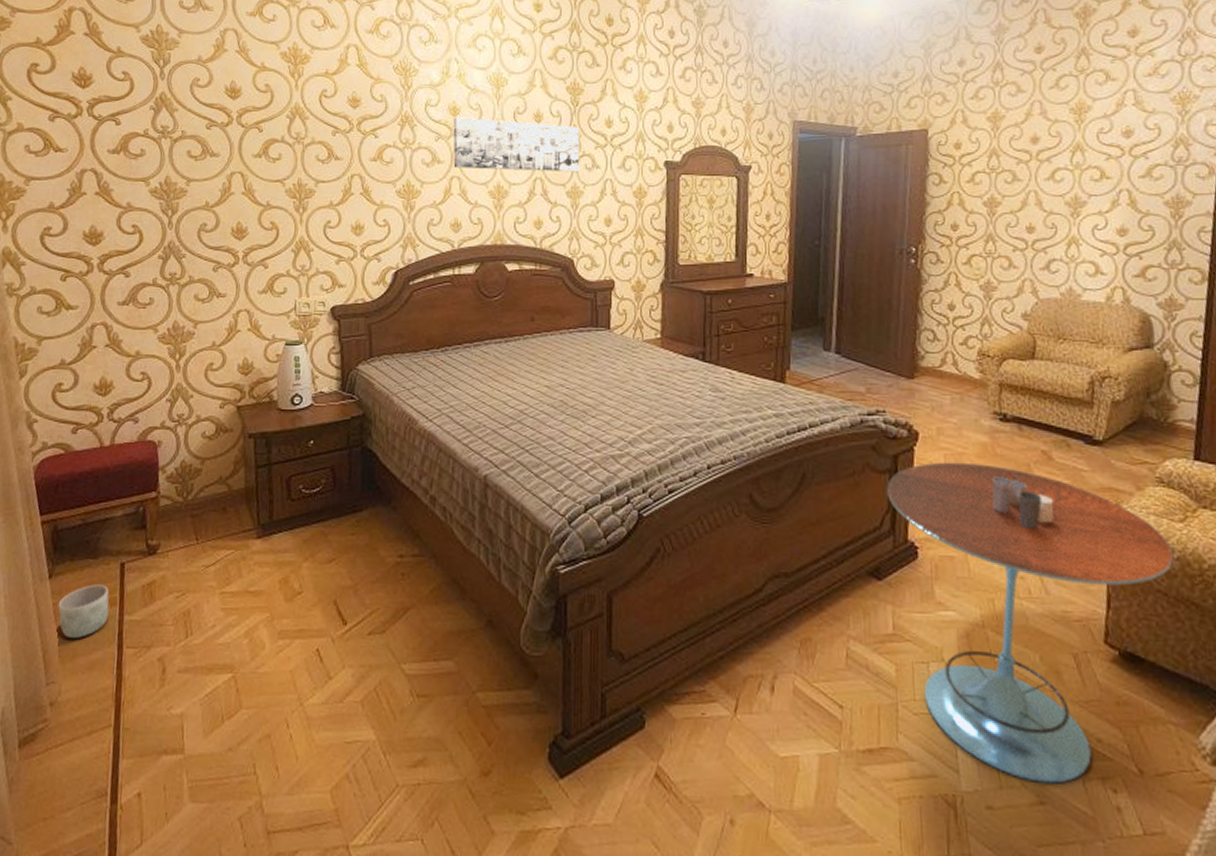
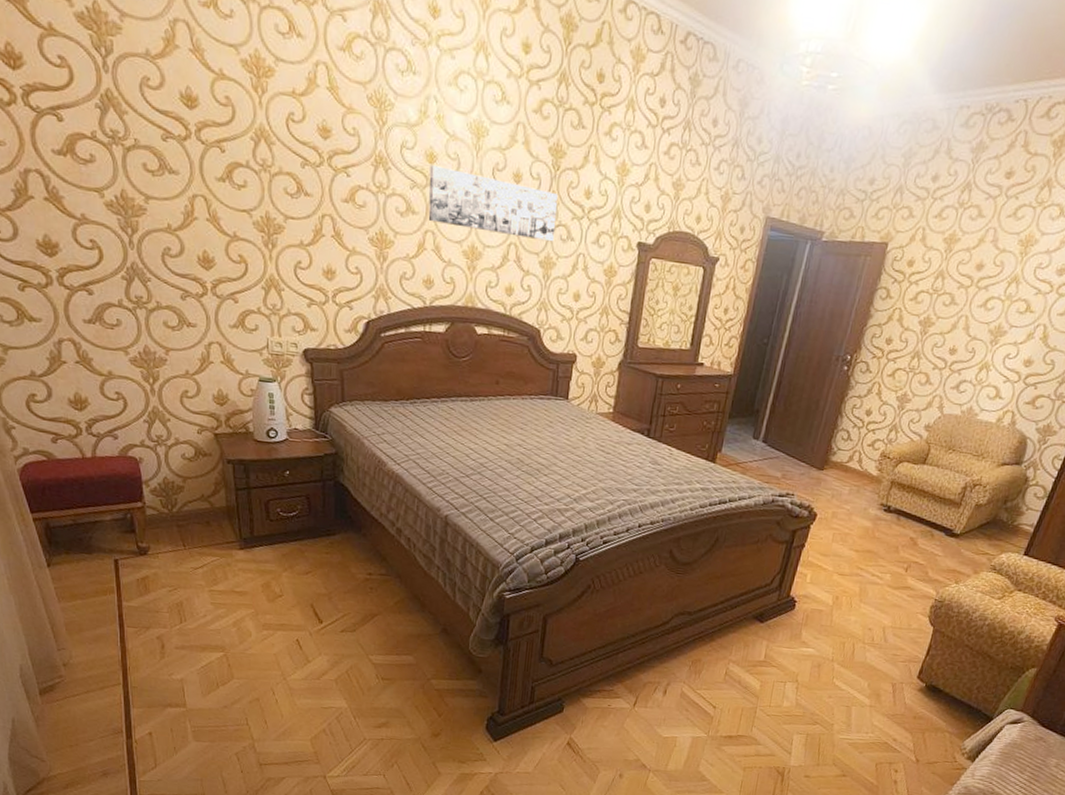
planter: present [58,584,110,638] -> none [59,575,108,617]
side table: present [887,462,1173,784] -> none [777,539,986,765]

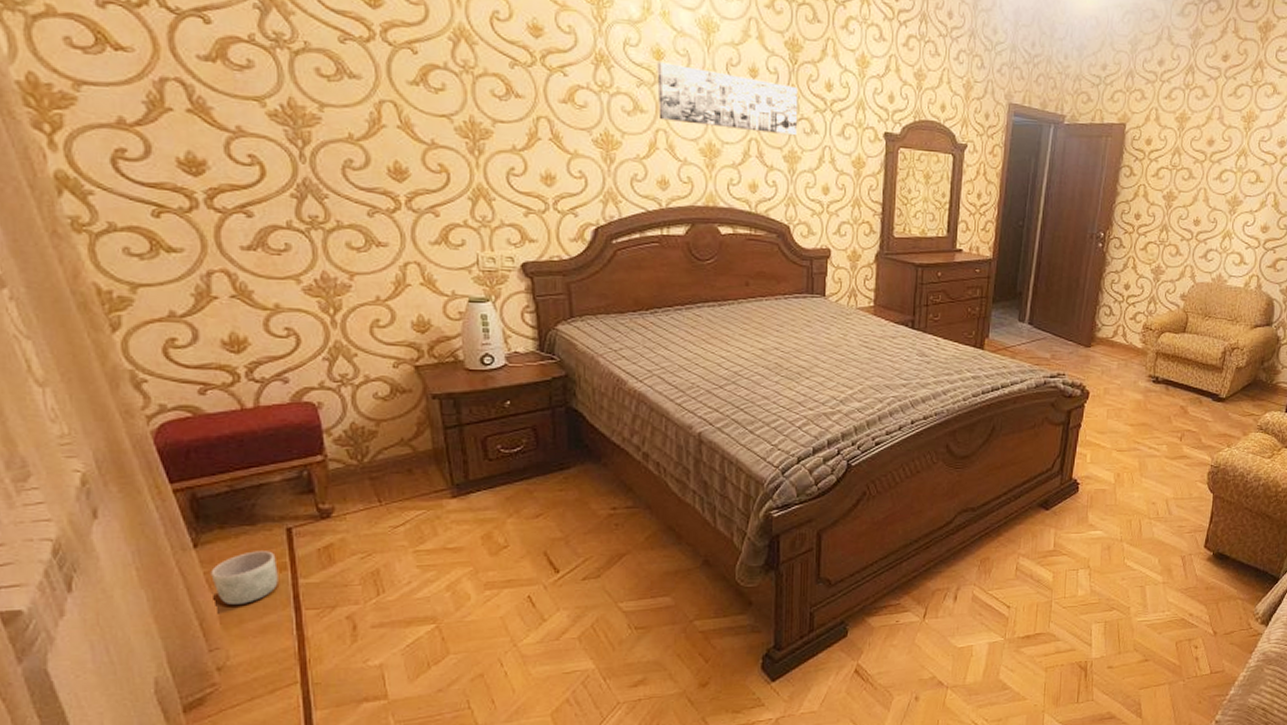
planter: none [59,575,108,617] -> present [211,551,278,604]

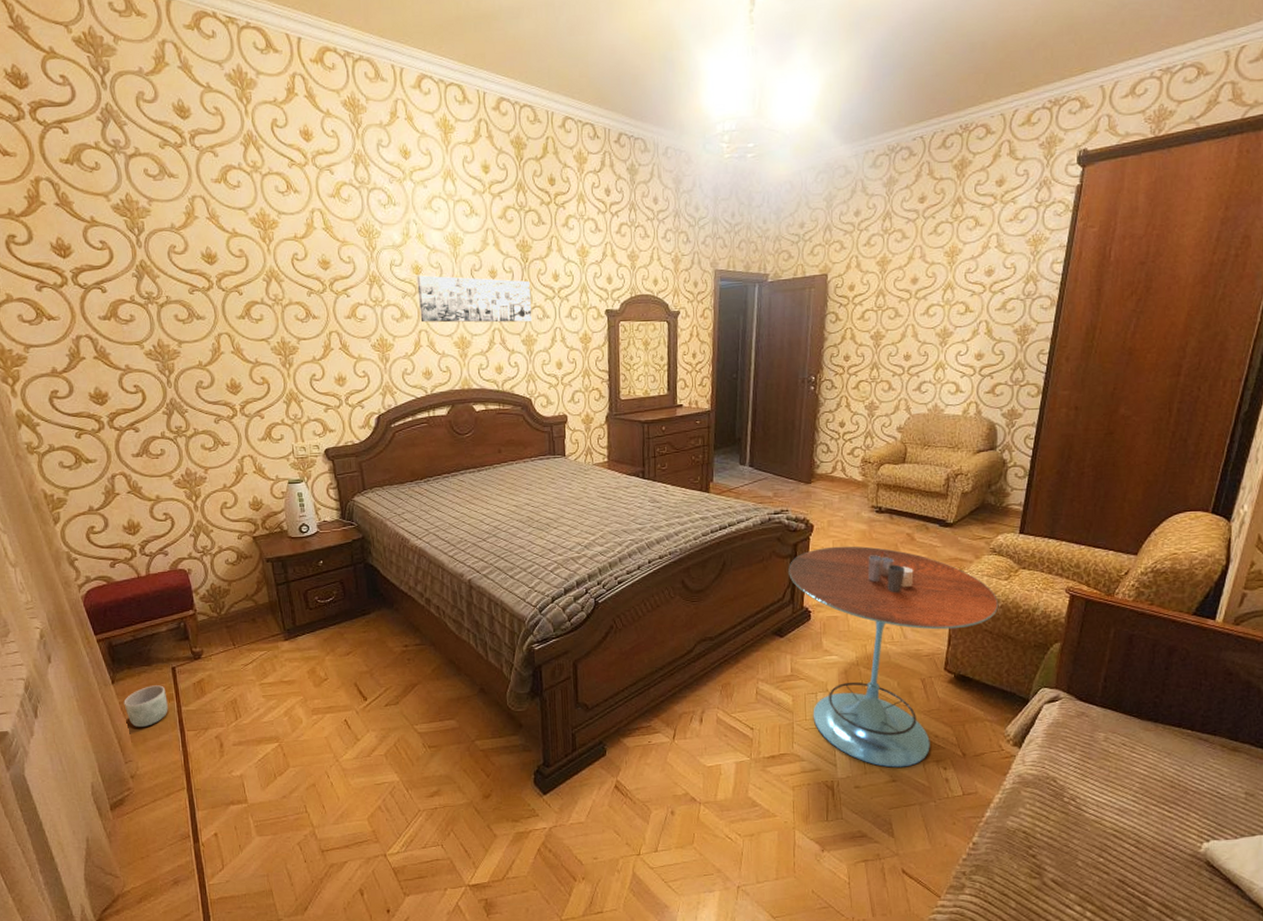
side table: none [1060,416,1260,647] -> present [788,546,998,768]

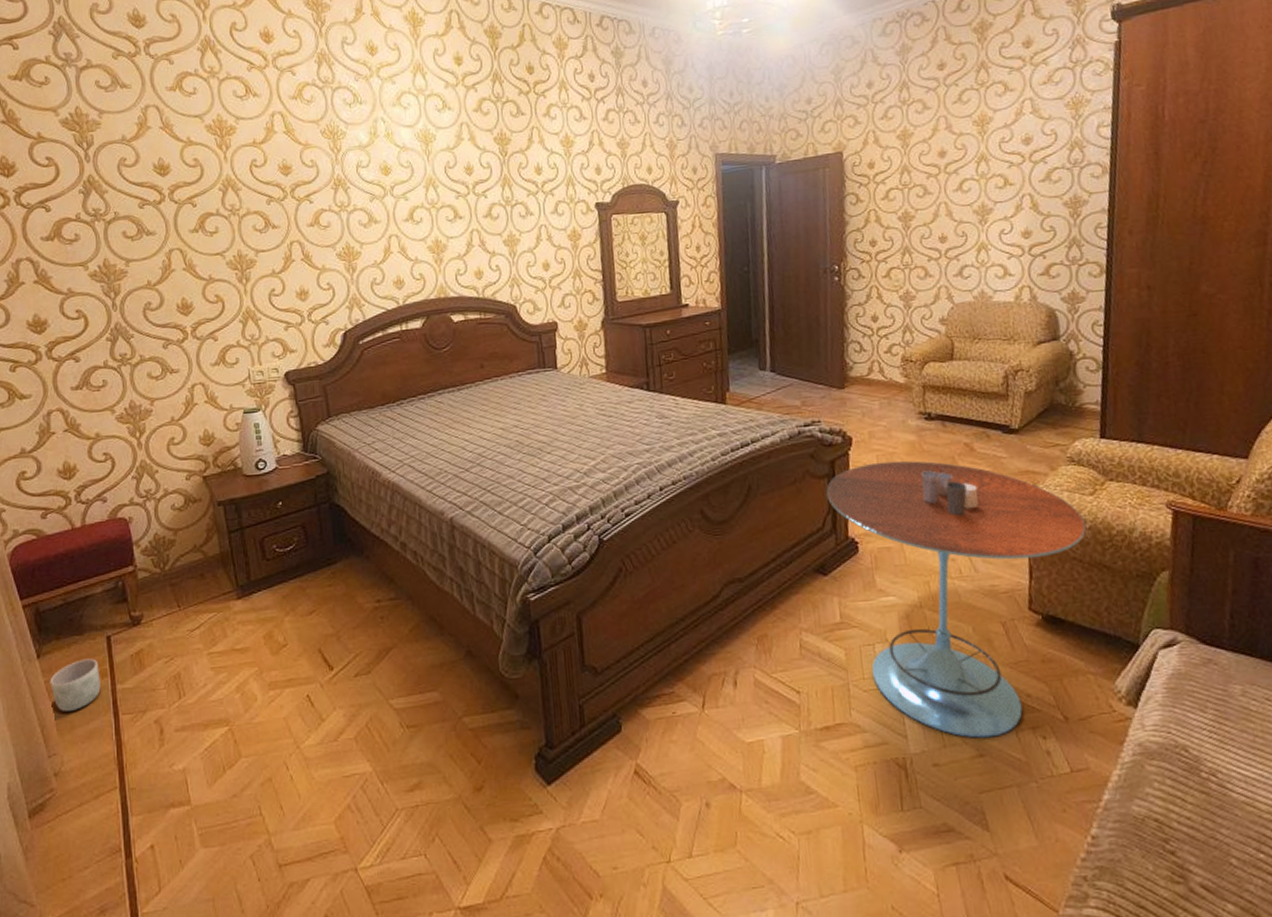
wall art: present [417,275,532,323] -> none [386,175,514,227]

